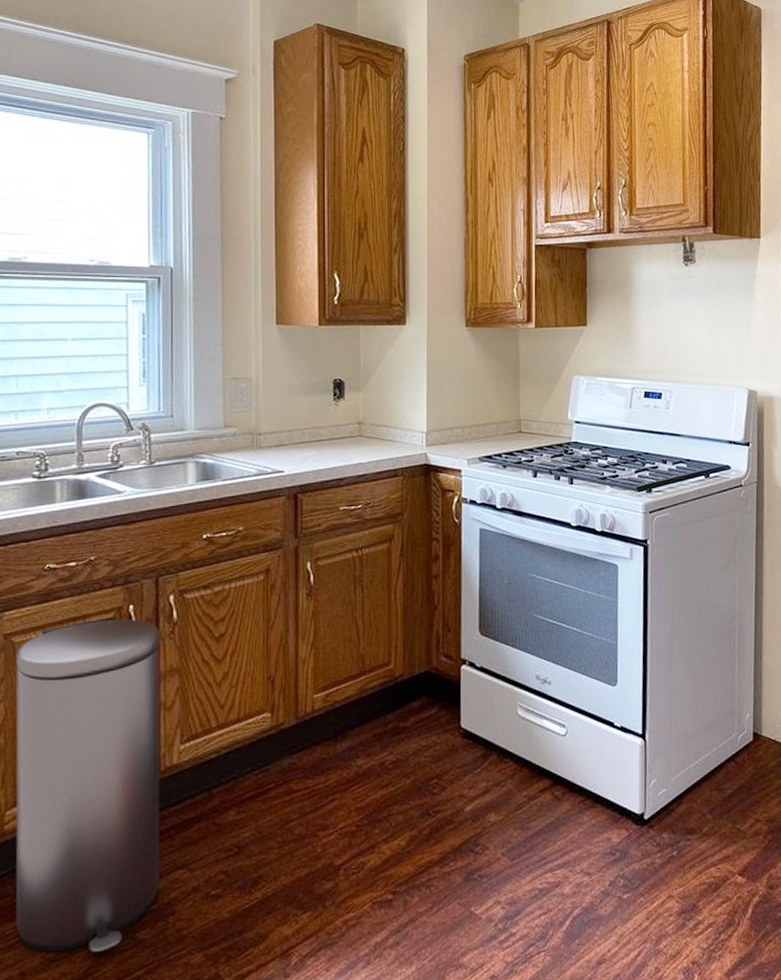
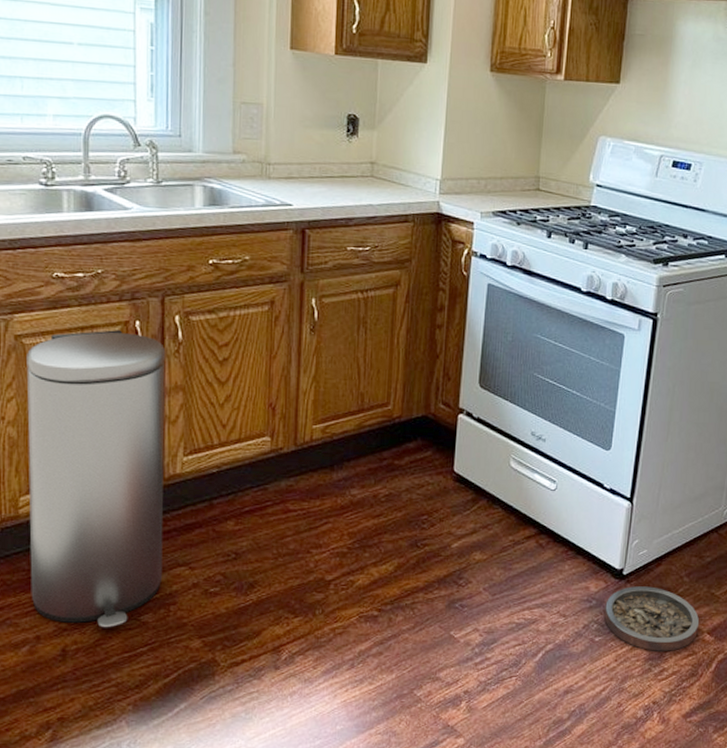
pet bowl: none [630,829,729,903] -> present [604,586,700,651]

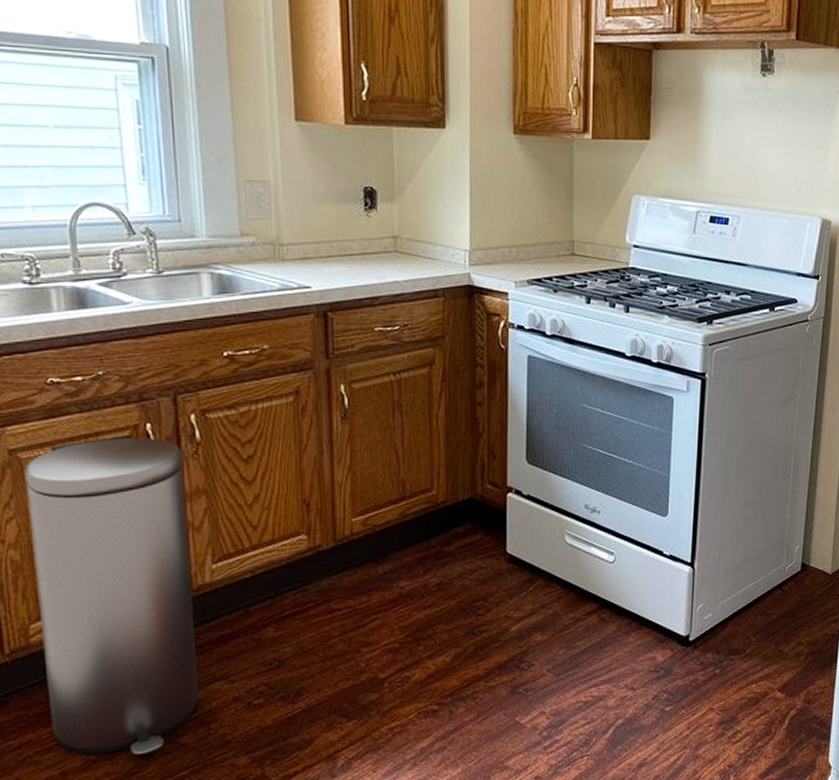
pet bowl: present [604,586,700,651] -> none [673,650,770,715]

